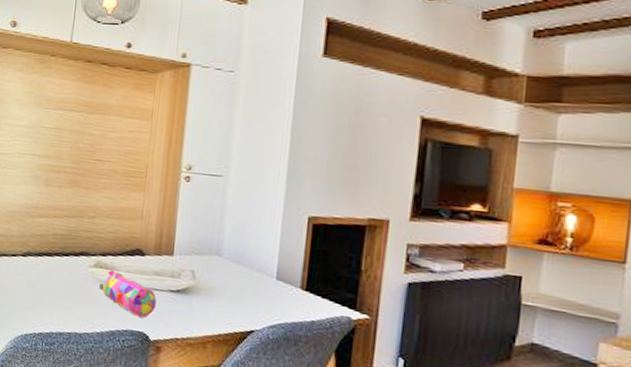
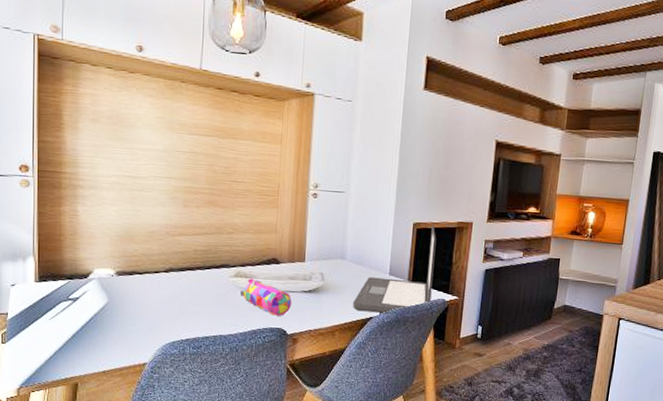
laptop: none [229,220,340,339] -> present [353,225,437,318]

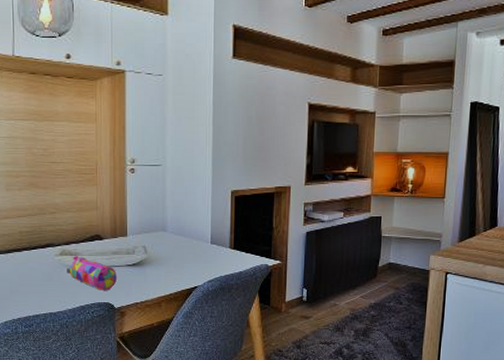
laptop: present [353,225,437,318] -> none [177,191,256,284]

